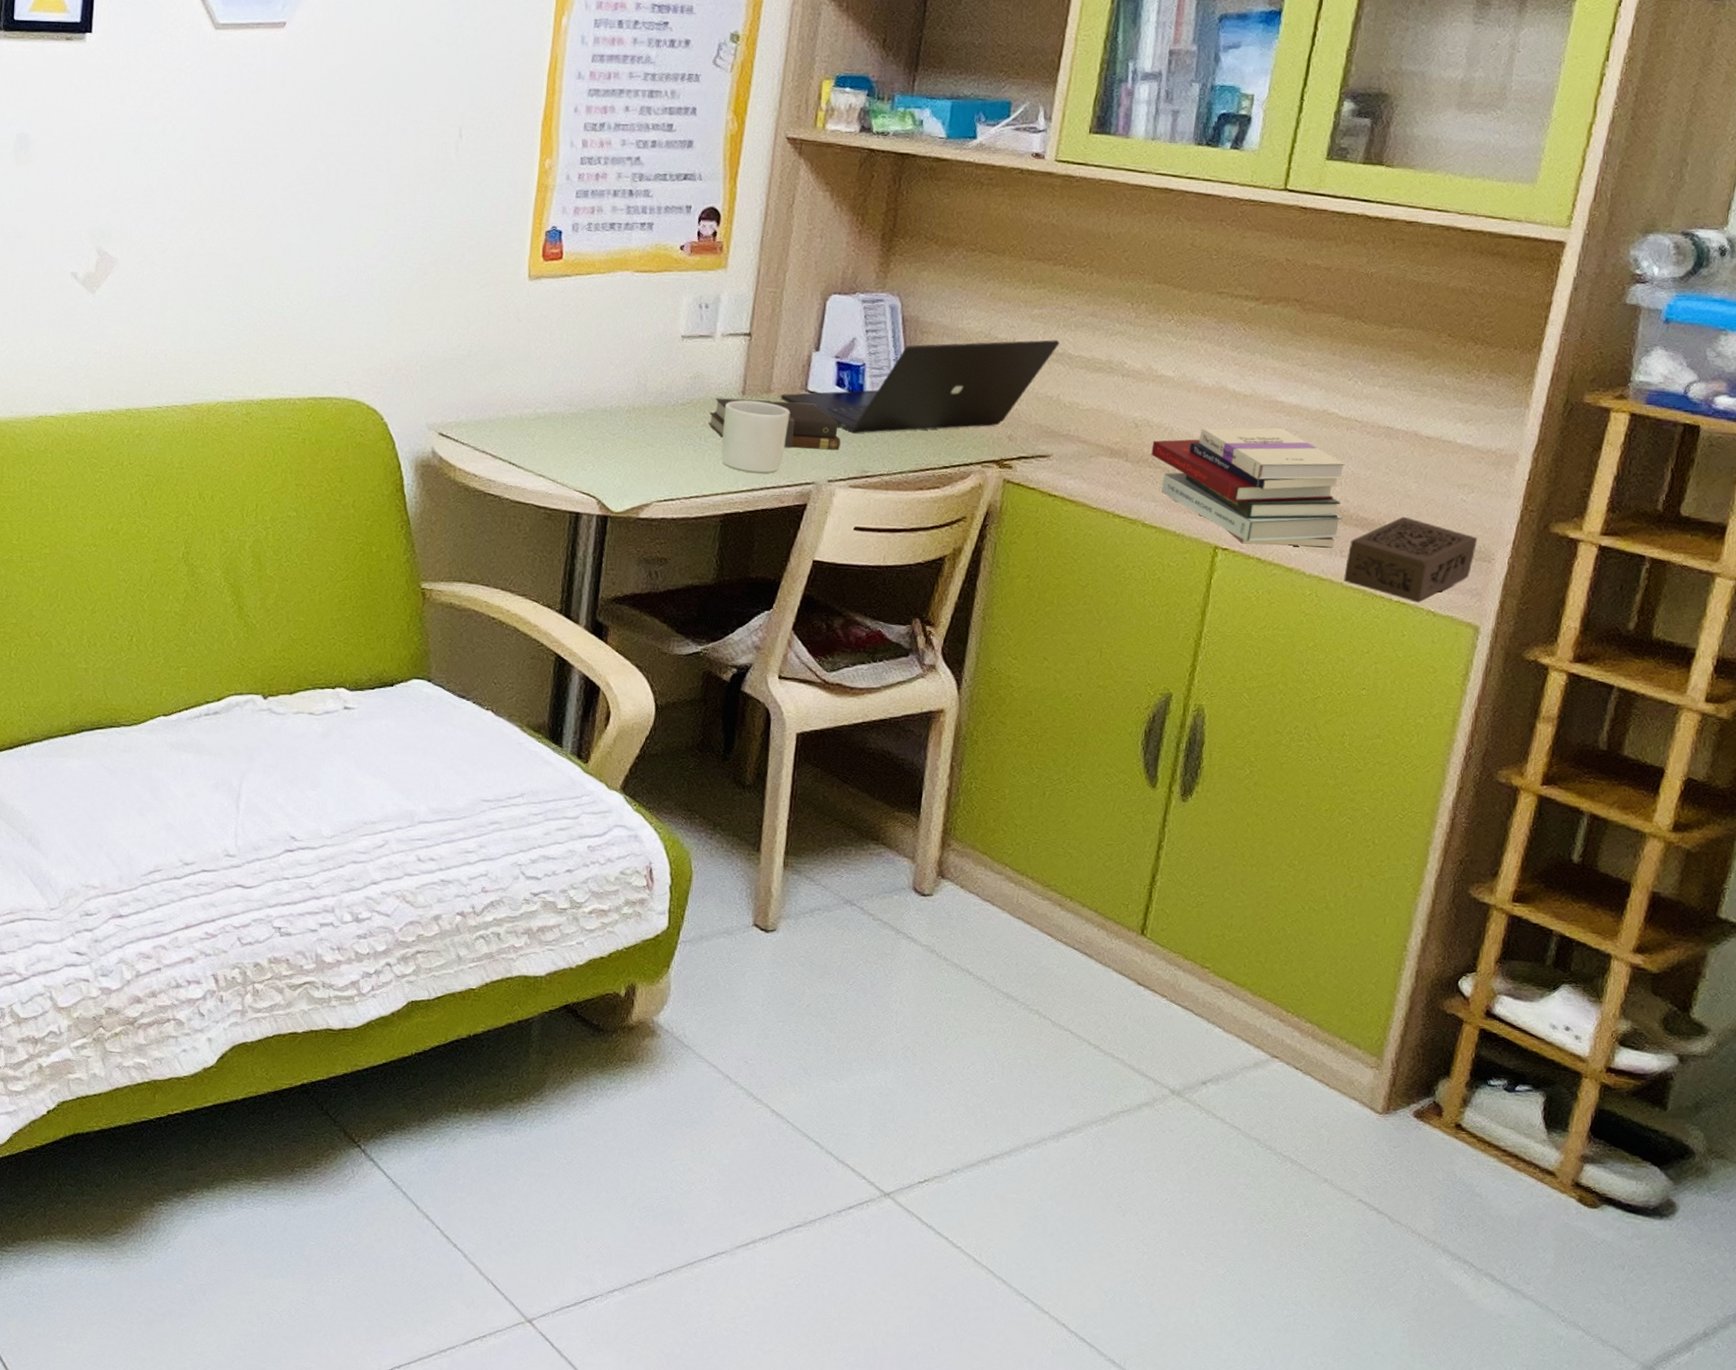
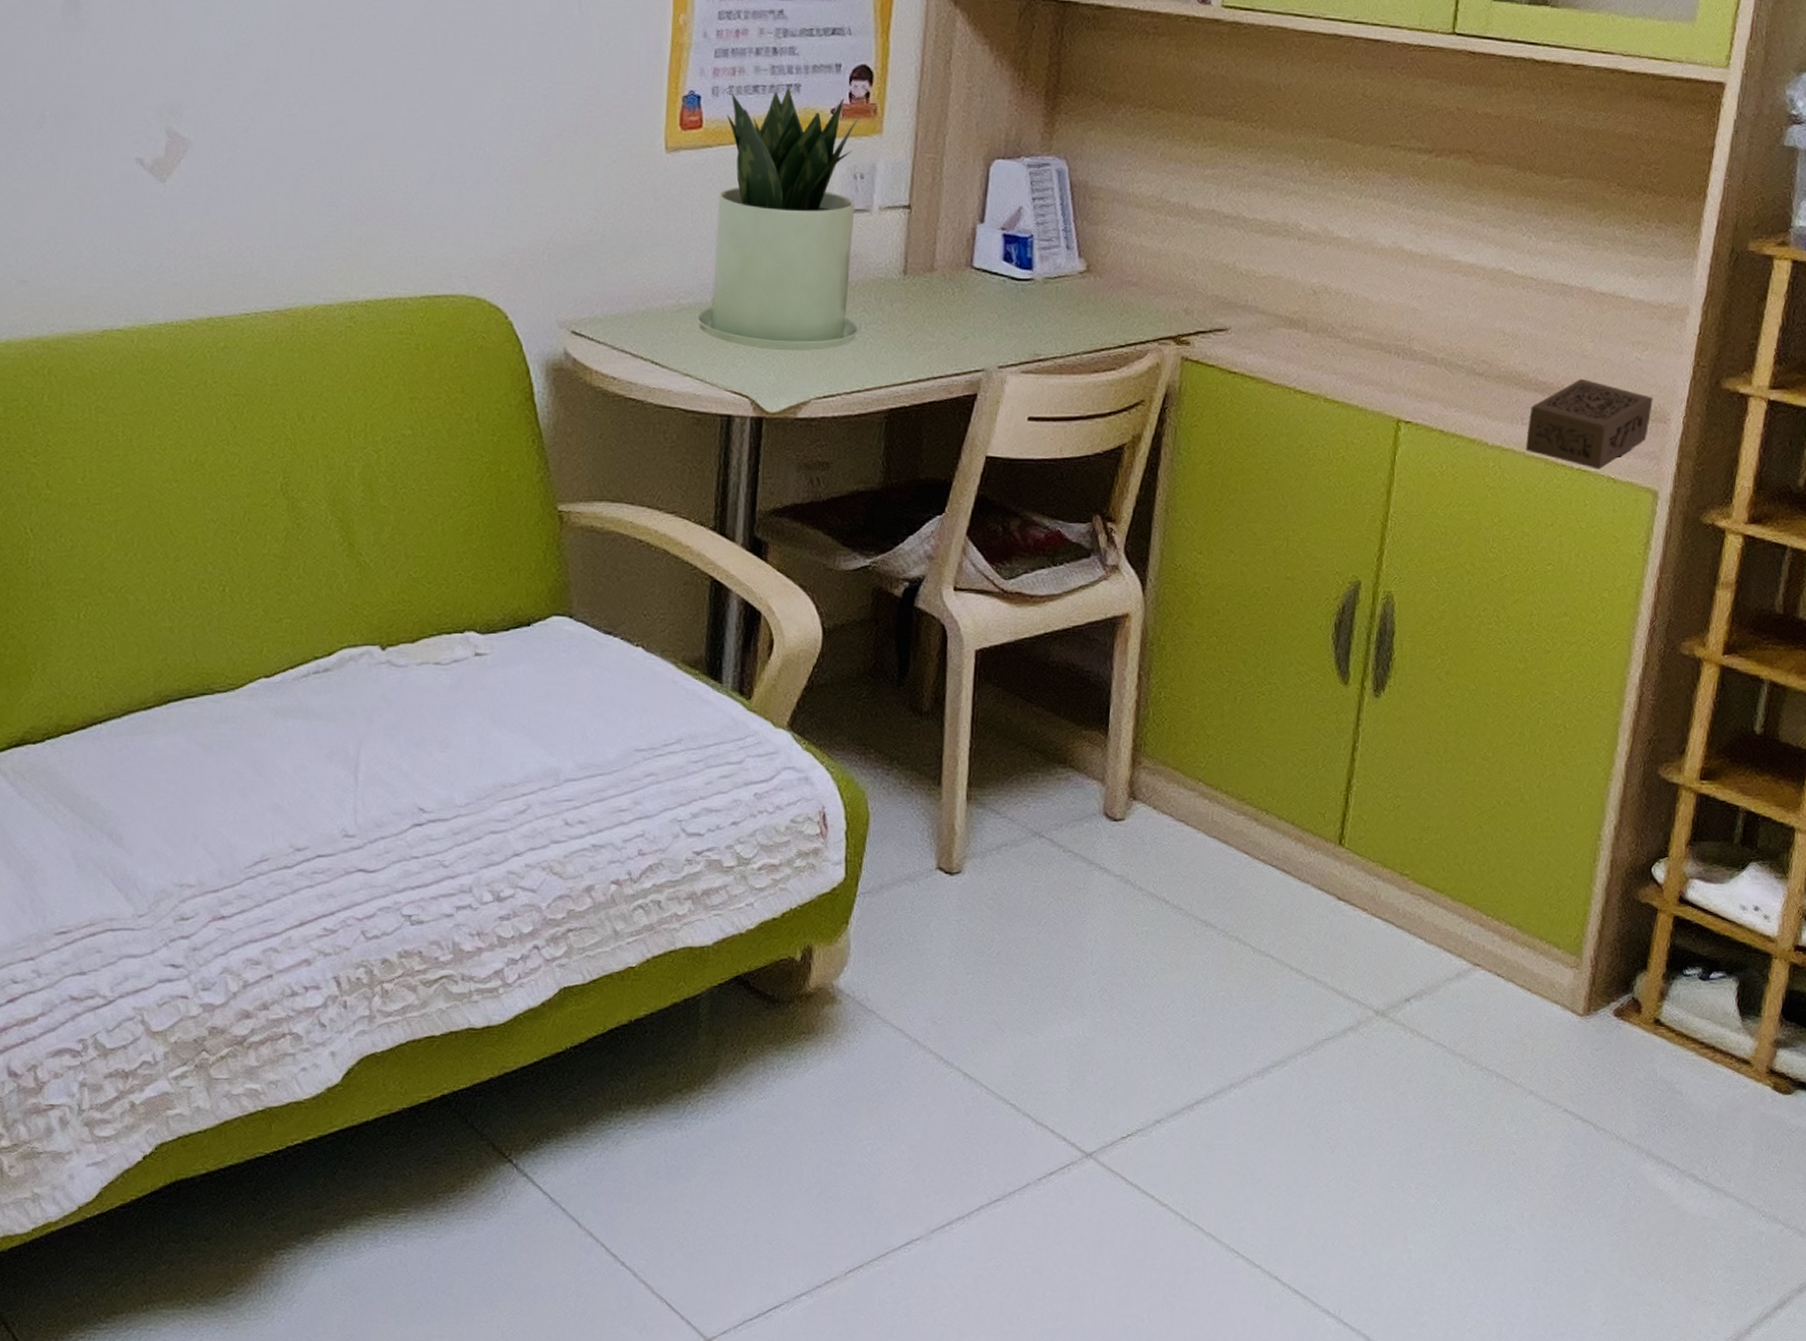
planter: none [550,227,709,459] -> present [696,89,862,351]
bible: present [708,398,841,450] -> none [869,279,1010,333]
mug: present [721,400,791,474] -> none [883,281,956,363]
laptop: present [780,340,1060,433] -> none [944,202,1234,312]
books: present [1151,427,1346,547] -> none [1330,289,1524,416]

